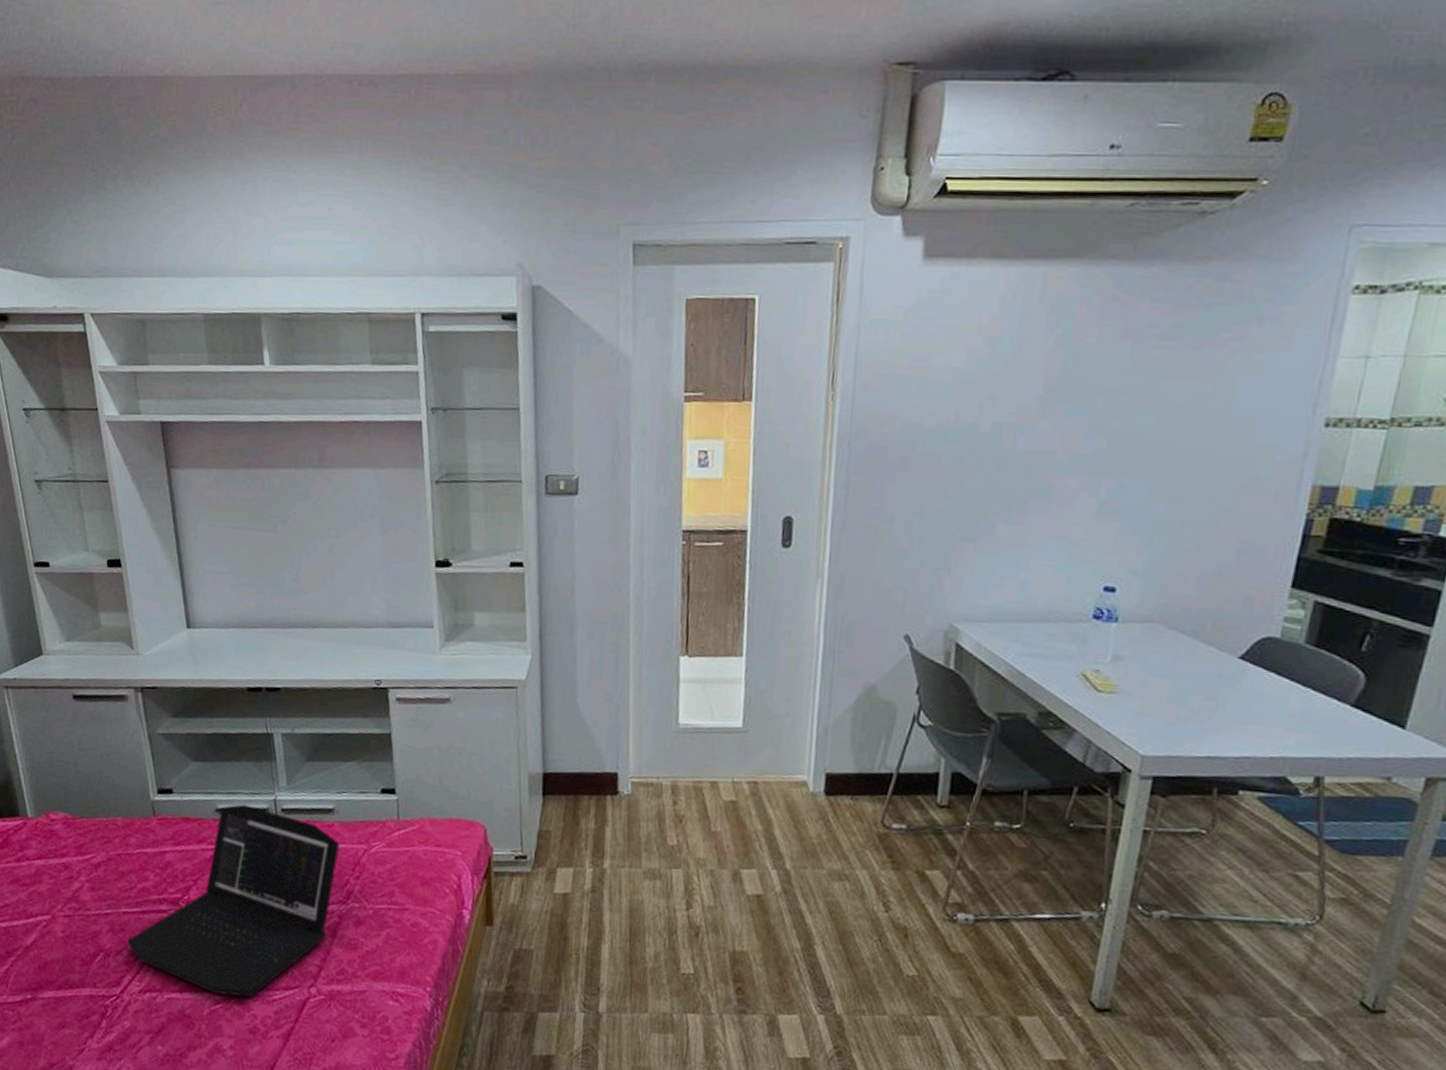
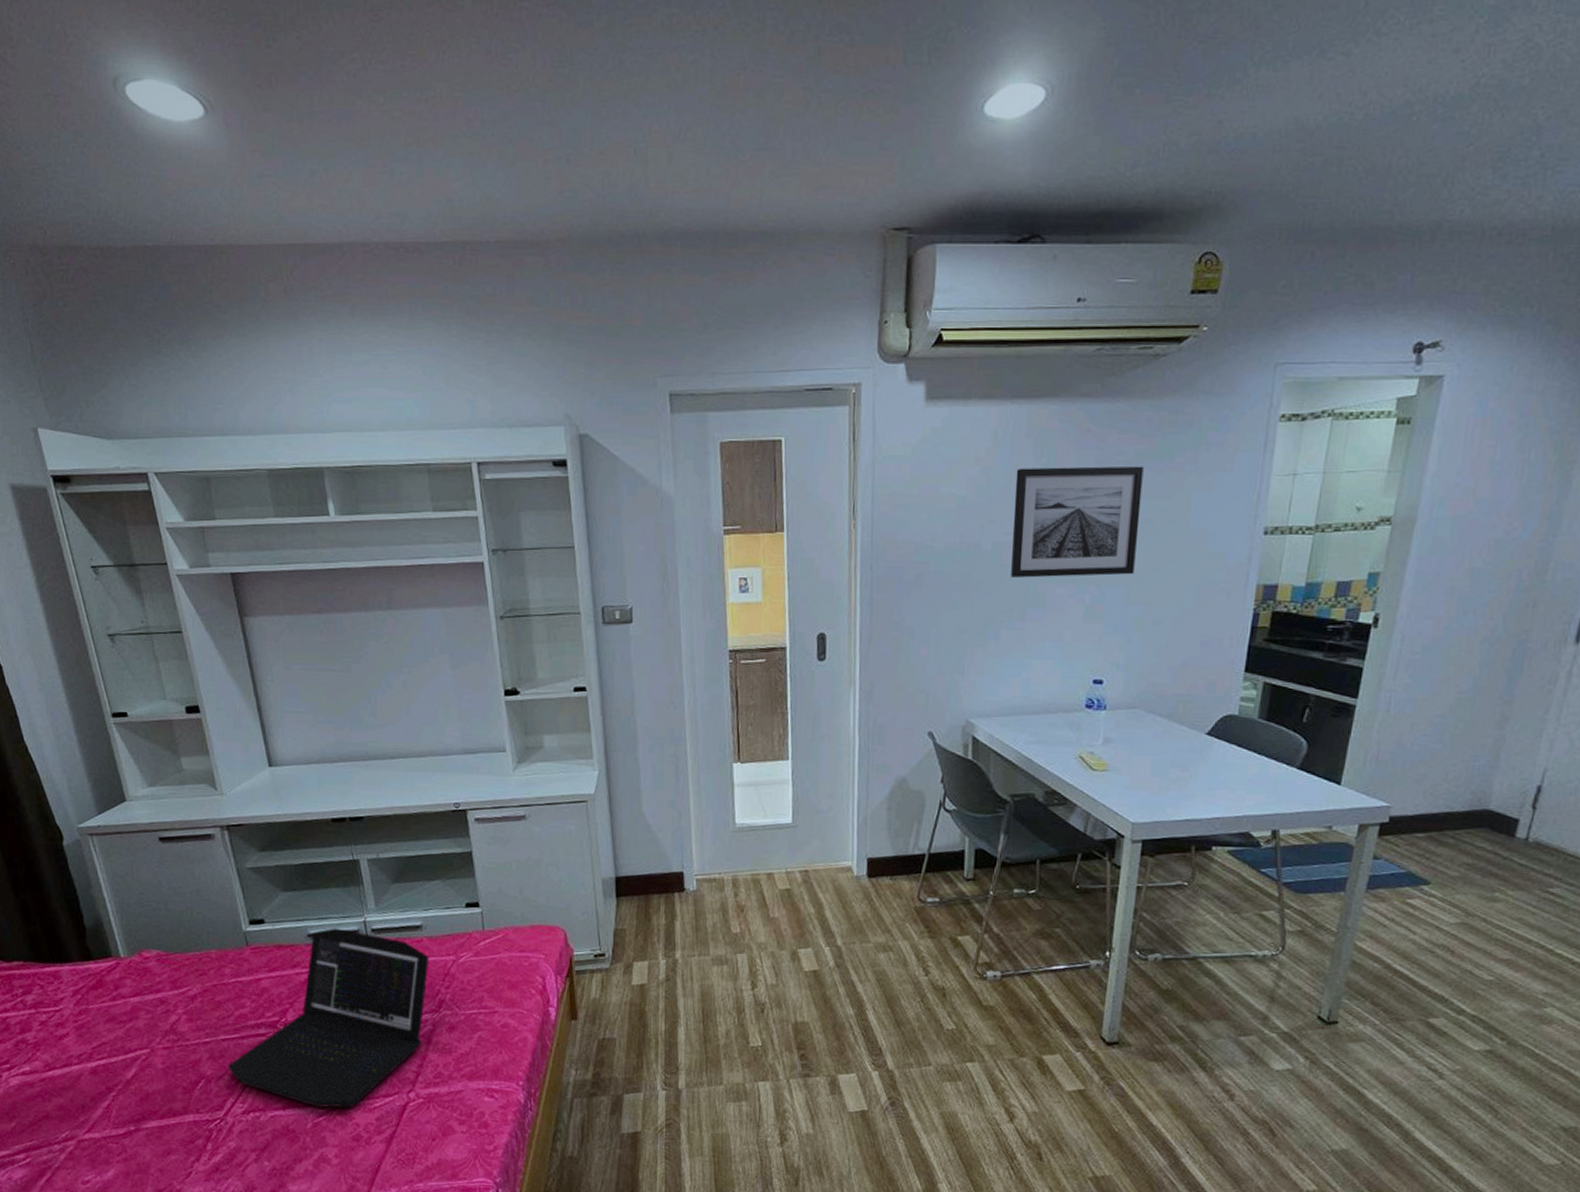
wall art: none [1012,338,1180,467] -> present [1011,466,1144,578]

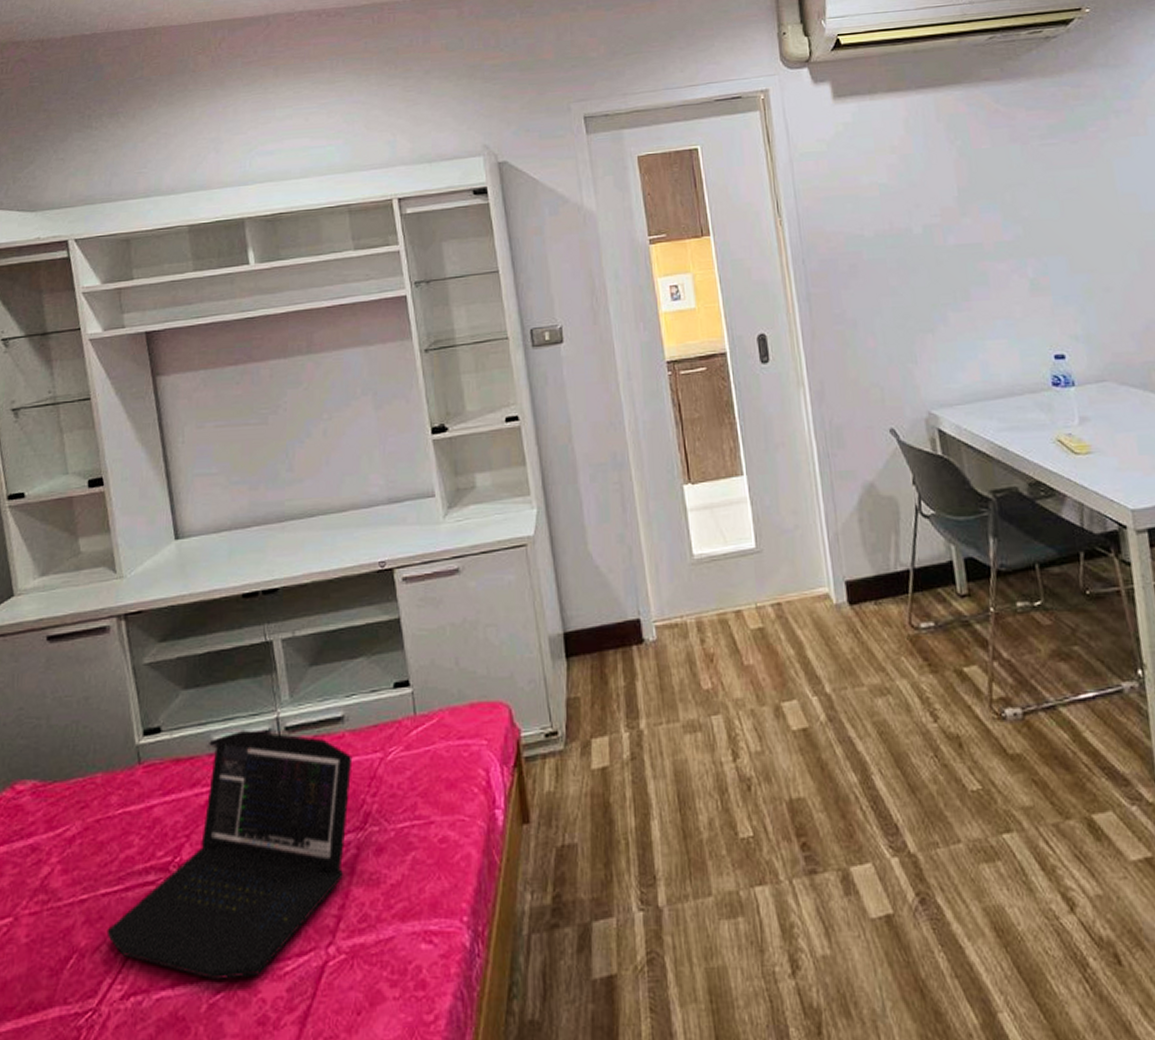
wall art: present [1011,466,1144,578] -> none [933,138,1072,258]

